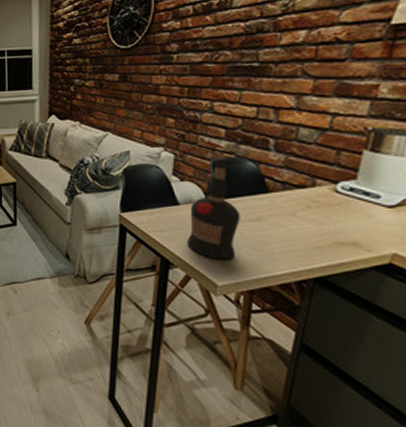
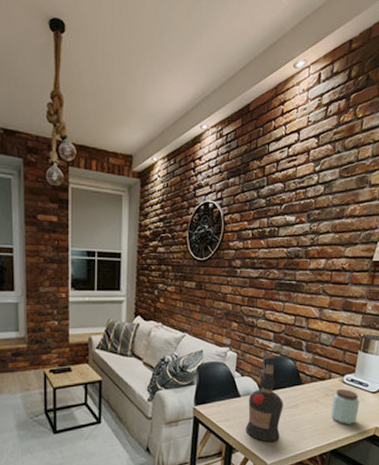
peanut butter: none [314,199,364,247] -> present [331,388,359,424]

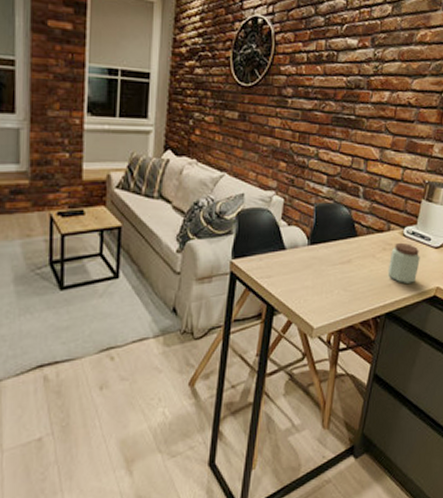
liquor bottle: present [246,356,283,442] -> none [290,202,335,303]

